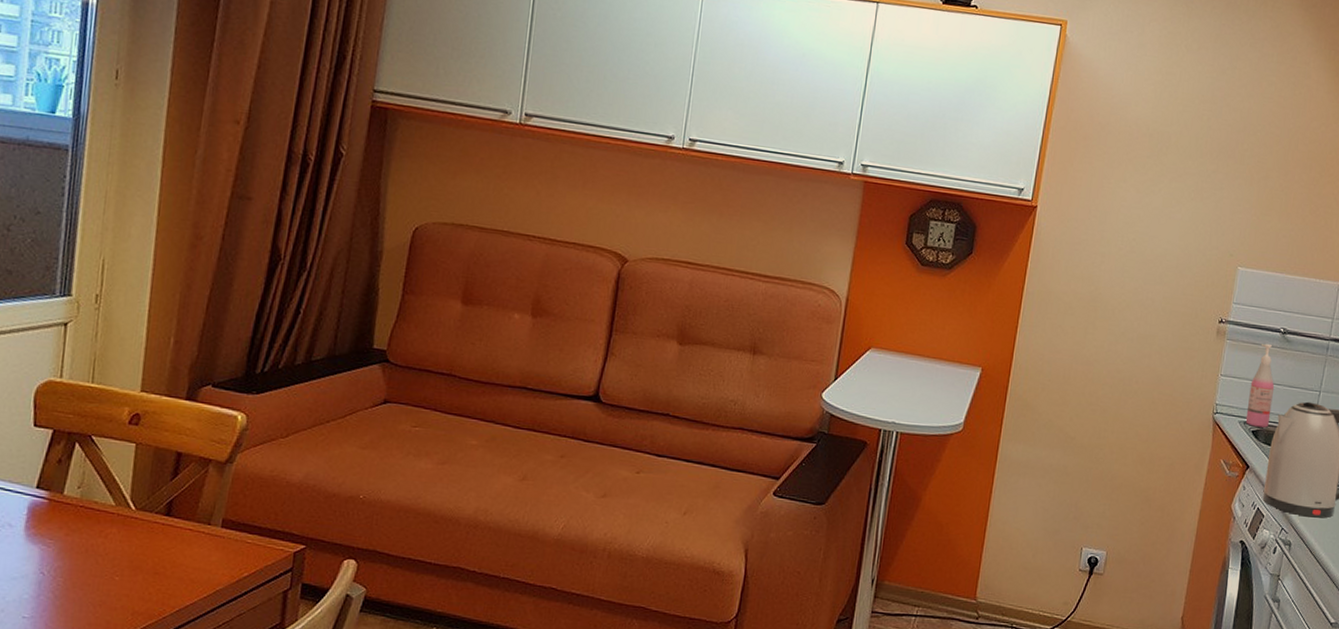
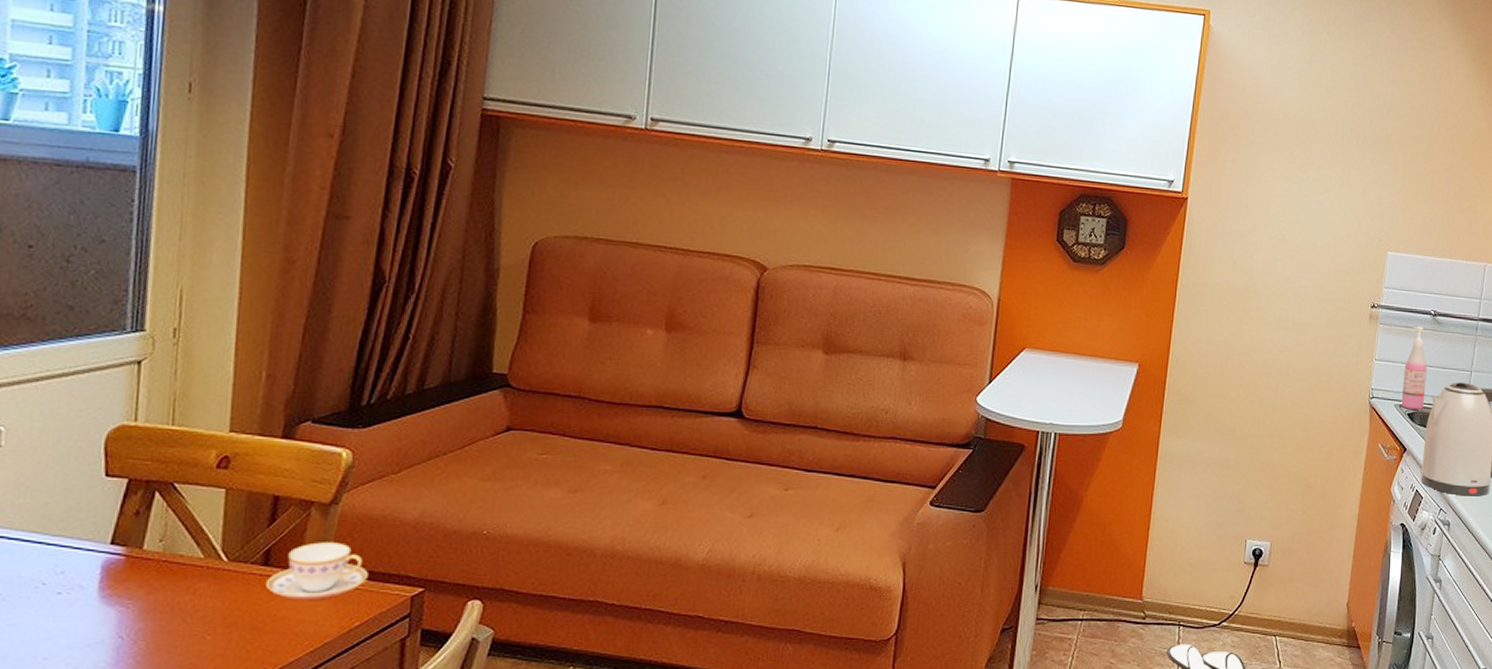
teacup: none [168,497,257,551] -> present [266,542,368,601]

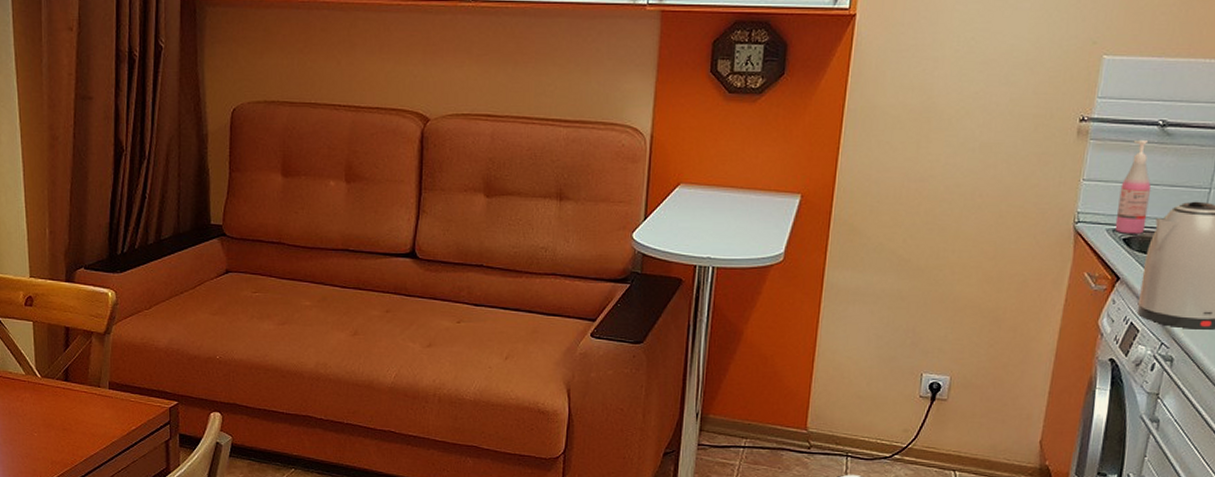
teacup: present [266,542,368,601] -> none [68,364,137,410]

